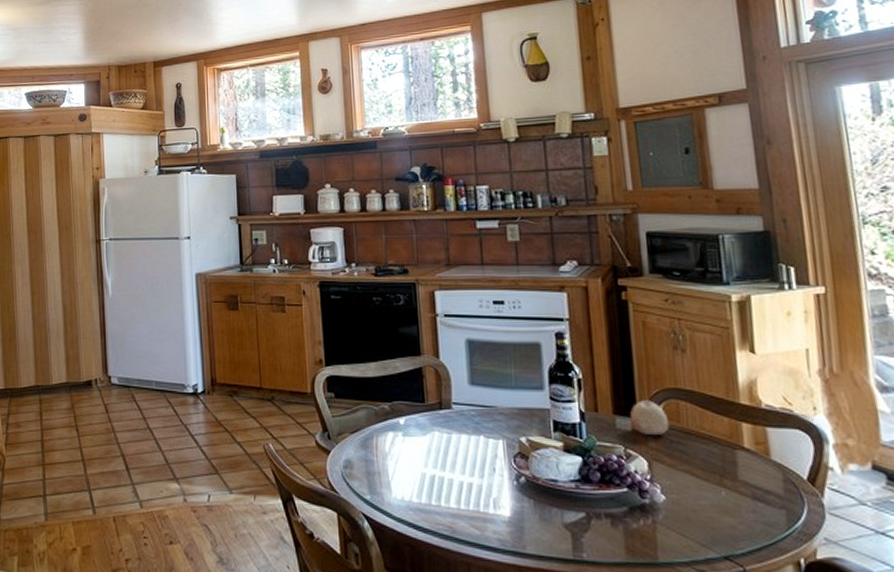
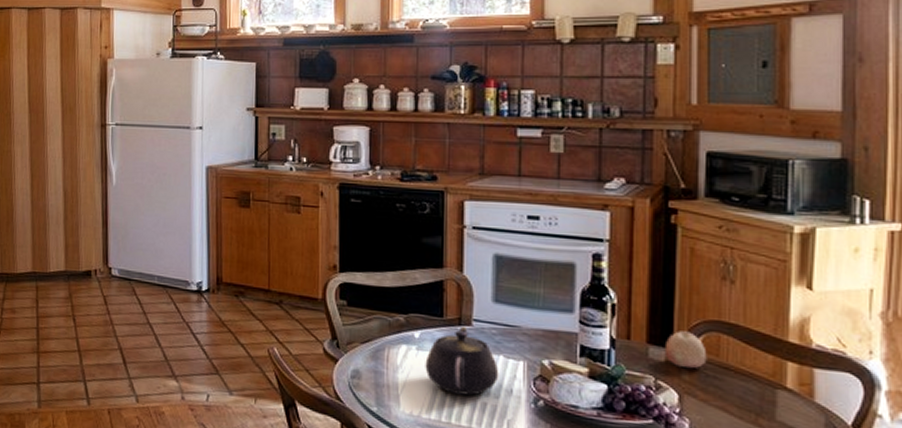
teapot: none [411,410,482,477] -> present [425,326,499,396]

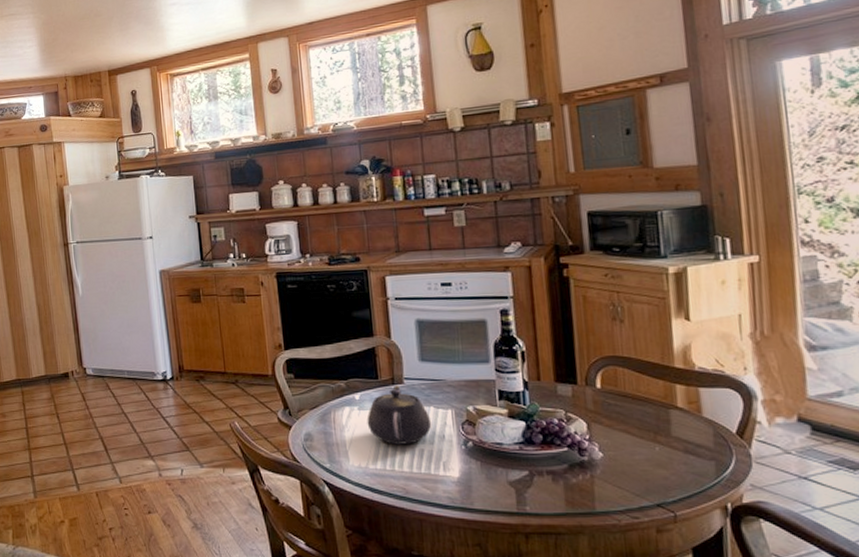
apple: present [664,331,707,369] -> none [570,368,608,400]

